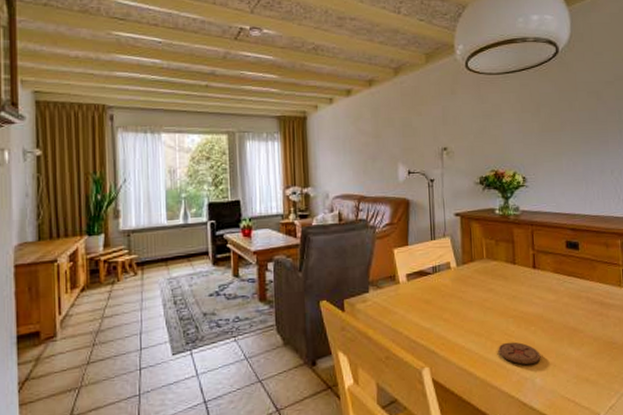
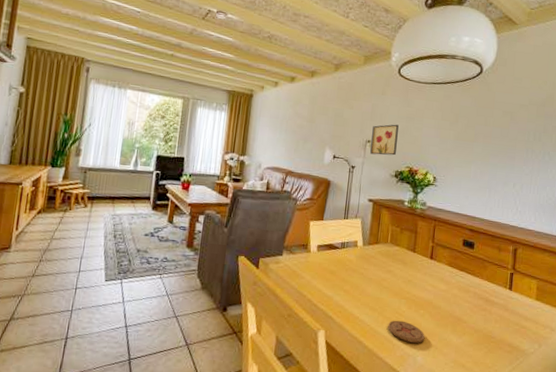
wall art: none [447,125,477,163] -> present [370,124,399,156]

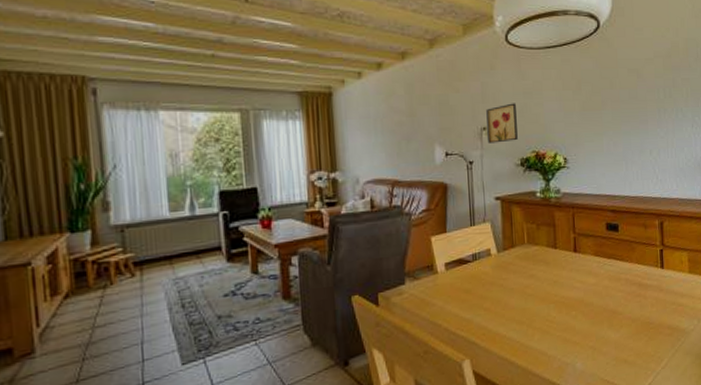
coaster: present [388,320,425,343] -> none [539,327,581,350]

